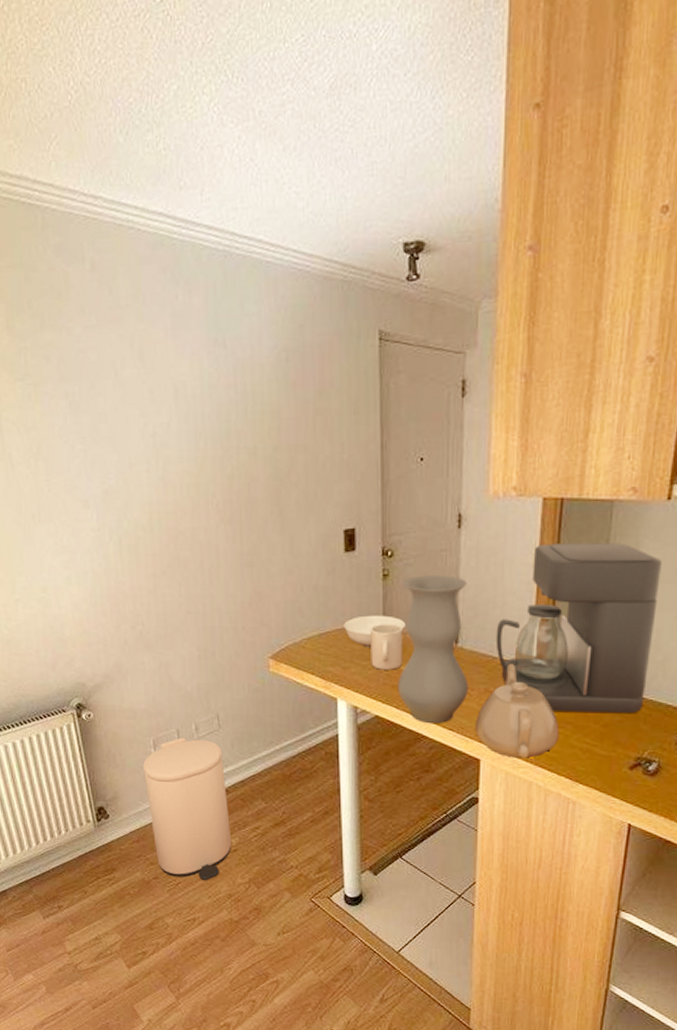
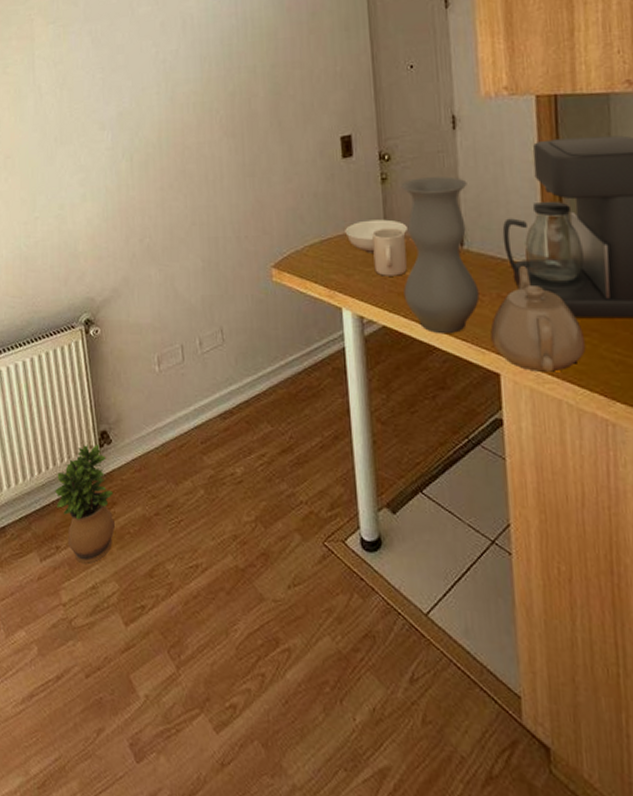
potted plant: none [54,818,115,920] -> present [55,444,115,564]
pedal bin: present [143,737,232,881] -> none [147,353,237,519]

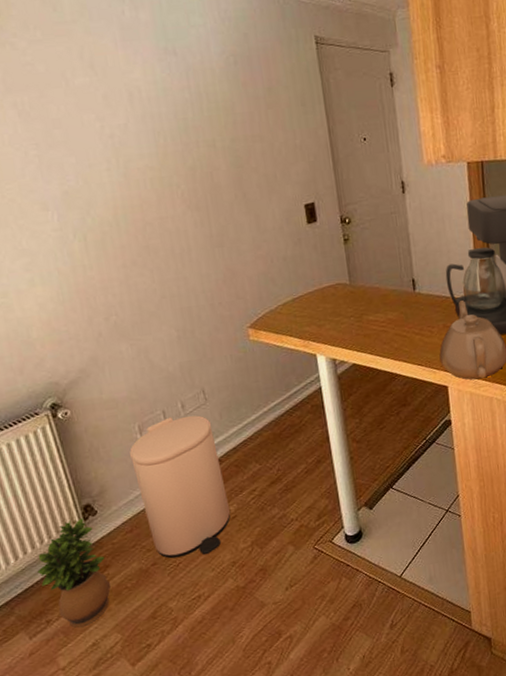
pedal bin: none [147,353,237,519] -> present [130,415,231,558]
bowl: present [345,219,407,253] -> none [314,274,369,305]
cup: present [372,228,407,276] -> none [339,281,371,323]
vase: present [401,176,480,333] -> none [361,233,430,363]

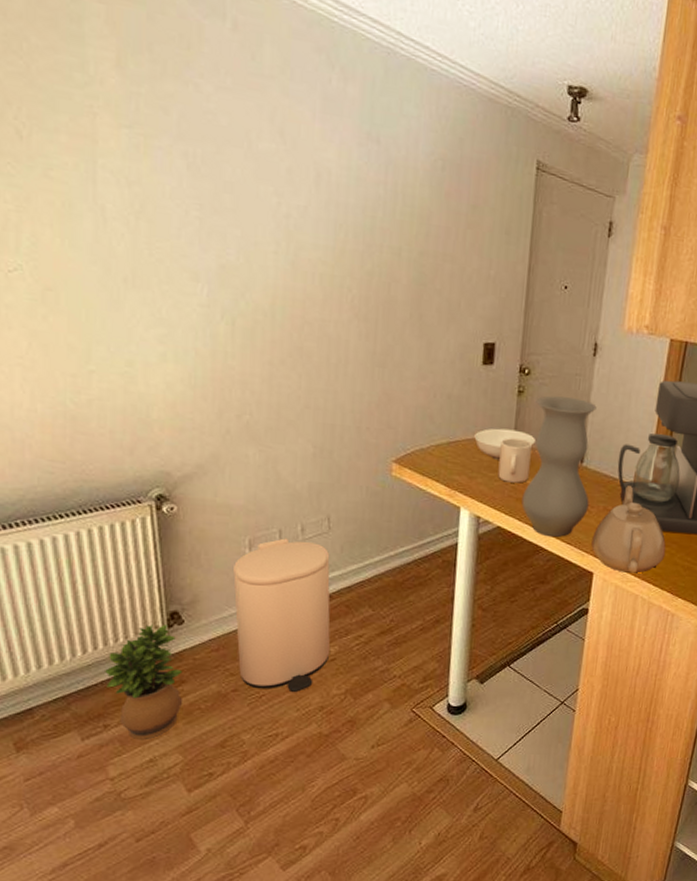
bowl: none [314,274,369,305] -> present [474,428,535,460]
cup: none [339,281,371,323] -> present [498,438,532,483]
vase: none [361,233,430,363] -> present [521,395,597,537]

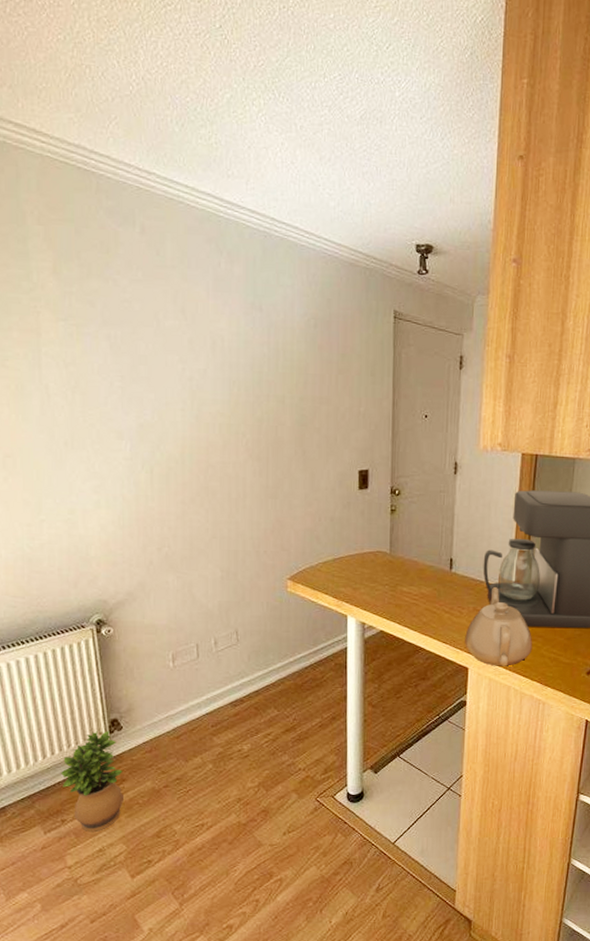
pedal bin: present [233,538,331,693] -> none [161,651,244,787]
bowl: present [474,428,535,460] -> none [356,544,408,572]
cup: present [498,438,532,483] -> none [378,552,406,591]
vase: present [521,395,597,537] -> none [400,512,461,637]

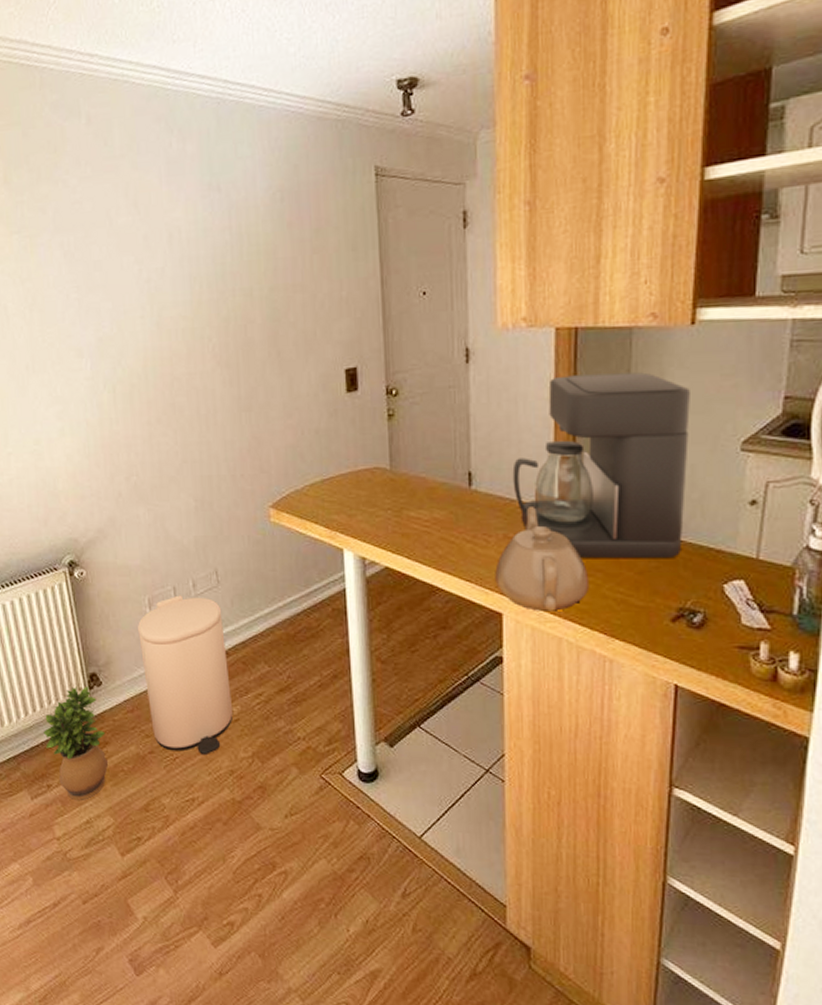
pedal bin: none [161,651,244,787] -> present [138,595,234,756]

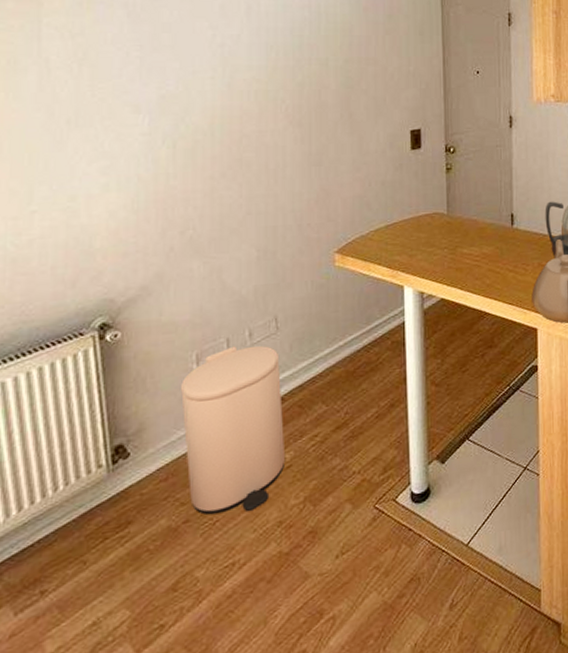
potted plant: present [43,686,108,800] -> none [43,461,129,601]

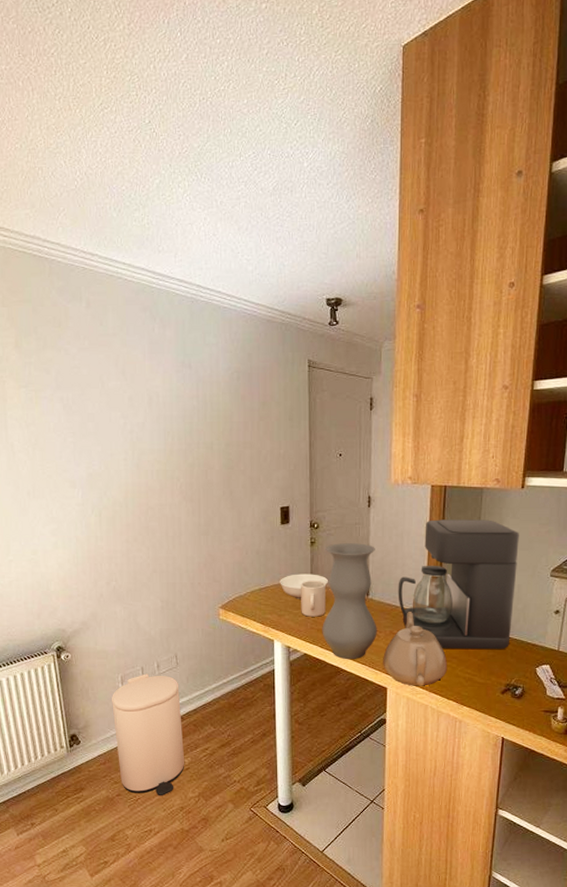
bowl: none [410,204,467,235] -> present [280,574,328,599]
cup: none [436,212,465,255] -> present [301,581,325,617]
vase: none [461,167,524,300] -> present [322,543,377,659]

